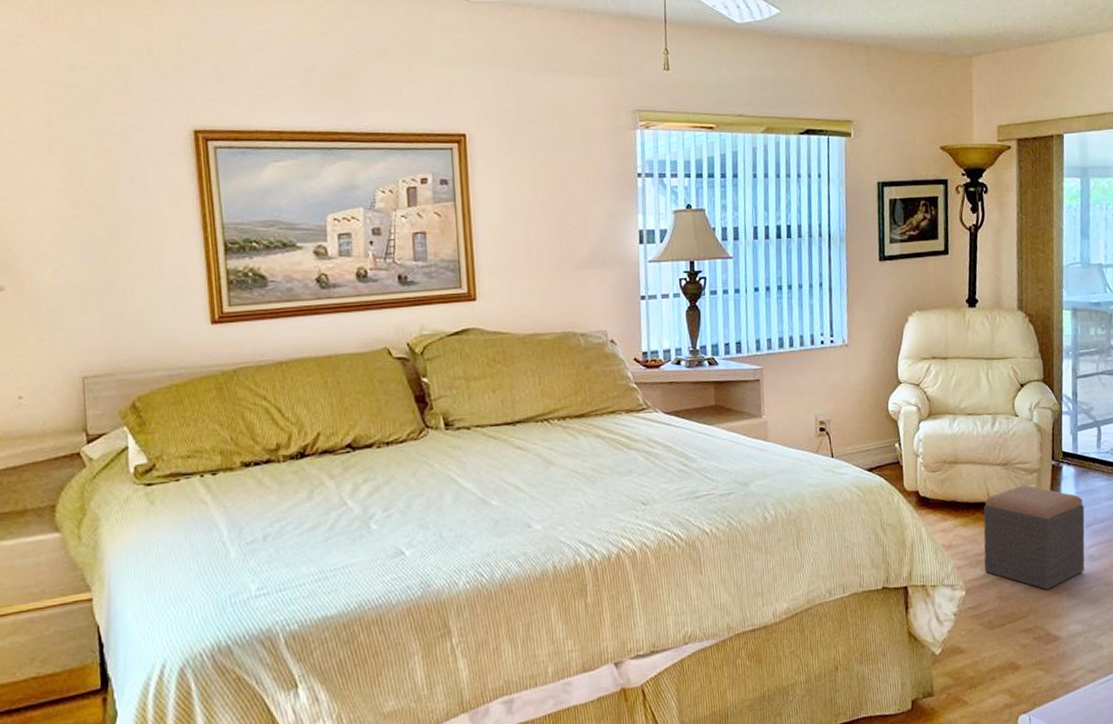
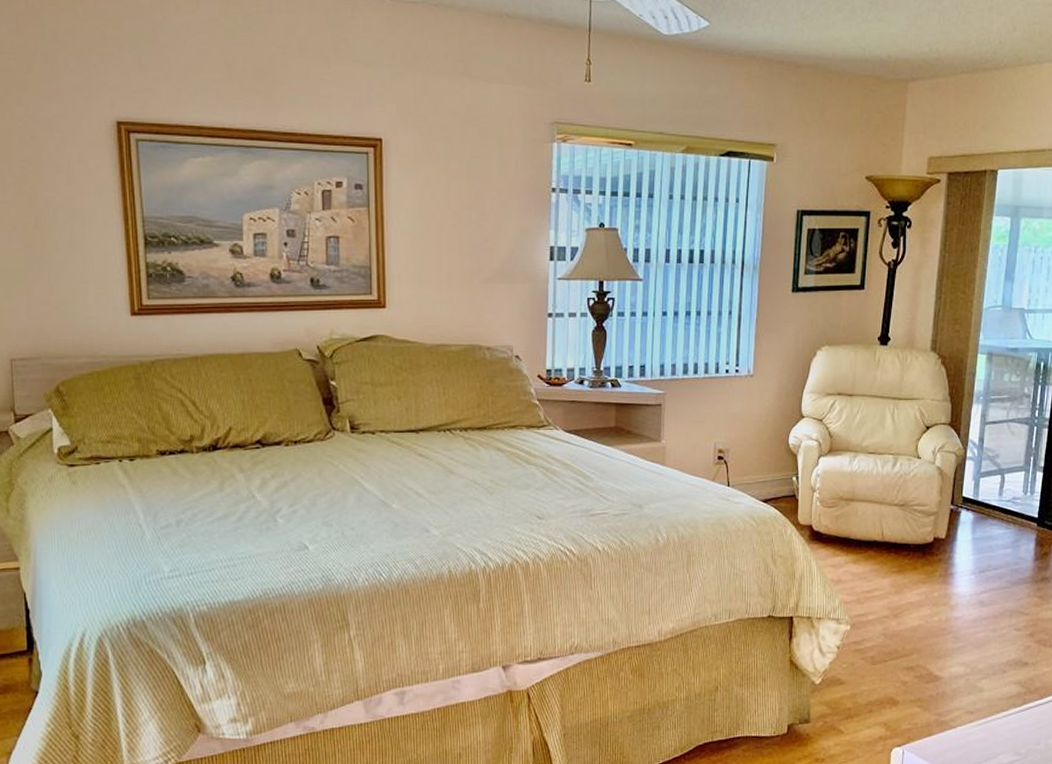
footstool: present [983,484,1085,590] -> none [871,526,979,631]

